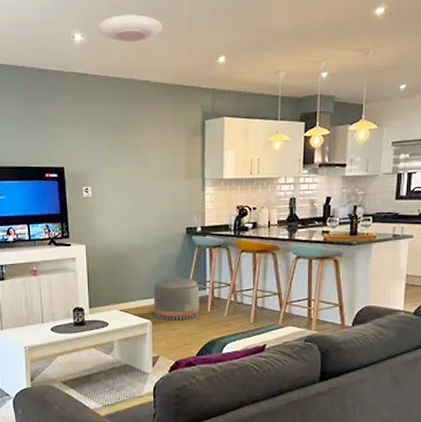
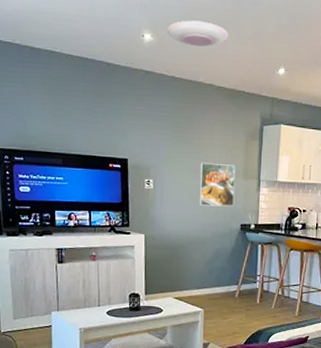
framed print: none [140,164,178,211] -> present [199,162,235,207]
pouf: present [153,278,200,321] -> none [206,270,250,311]

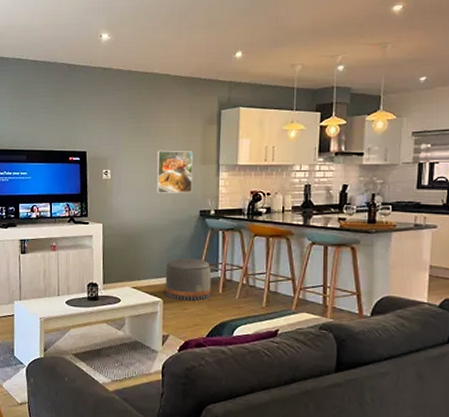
ceiling light: present [166,20,229,47] -> none [123,16,184,40]
pouf: none [206,270,250,311] -> present [165,258,212,301]

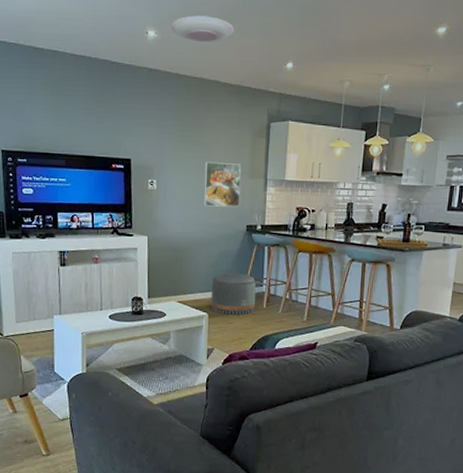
ceiling light: none [123,16,184,40] -> present [171,15,235,42]

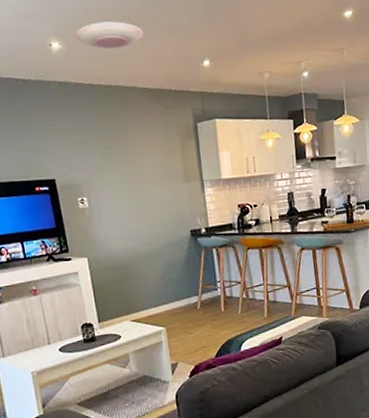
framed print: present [203,161,241,208] -> none [135,169,180,217]
pouf: present [210,273,256,315] -> none [164,280,214,326]

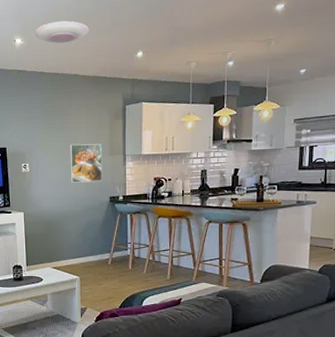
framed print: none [135,169,180,217] -> present [70,144,103,183]

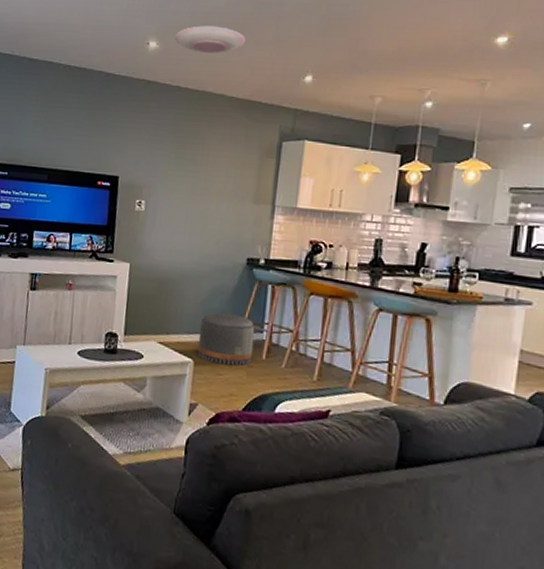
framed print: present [70,144,103,183] -> none [197,182,244,237]
pouf: none [81,240,122,277] -> present [197,312,255,366]

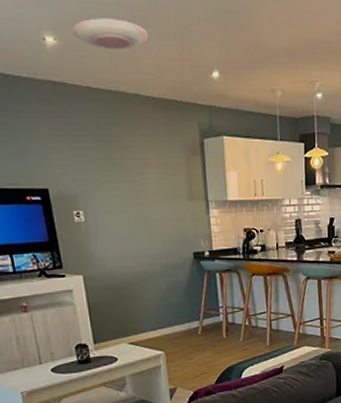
pouf: present [197,312,255,366] -> none [163,304,215,350]

